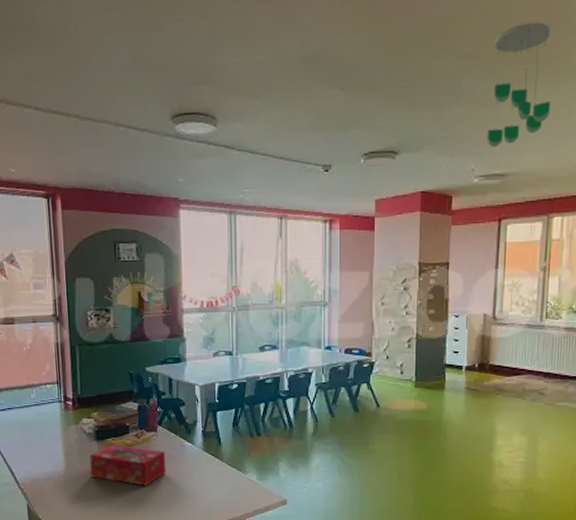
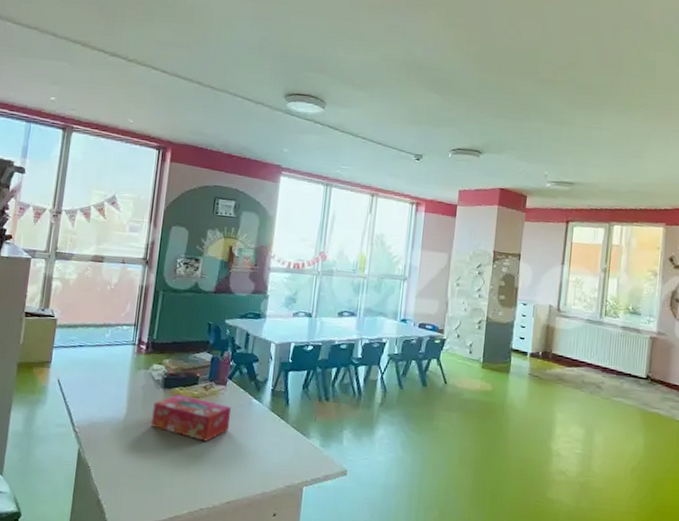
ceiling mobile: present [487,22,551,148] -> none [559,62,616,159]

